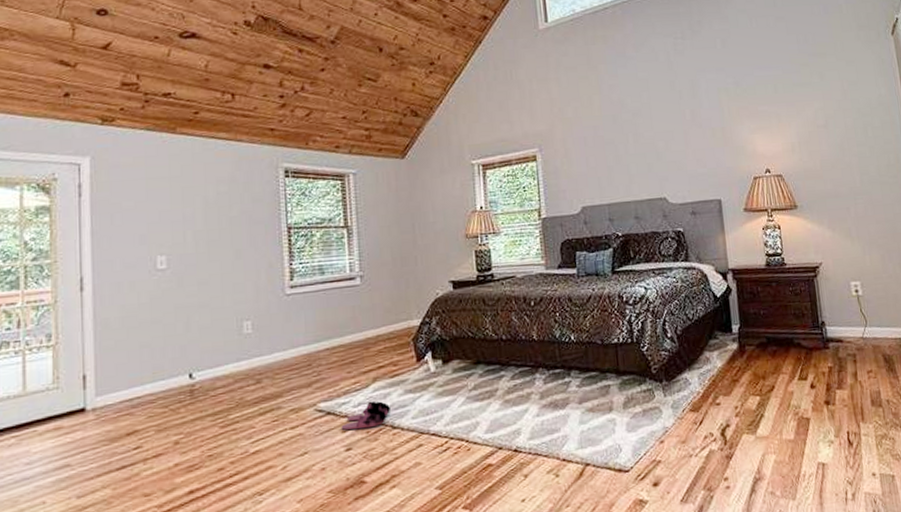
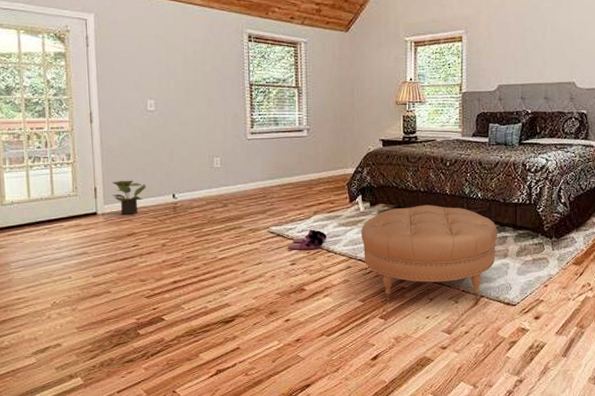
potted plant: none [106,360,154,409] -> present [112,180,146,215]
ottoman: none [433,355,599,485] -> present [361,205,498,301]

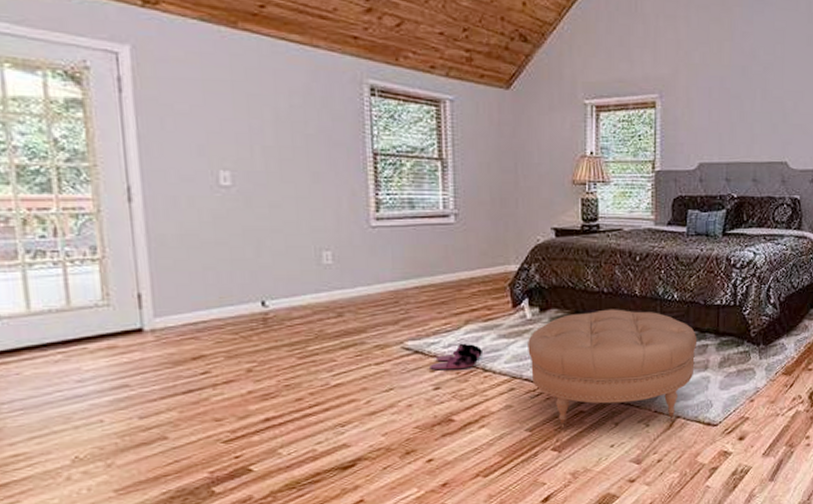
potted plant: present [112,180,146,215] -> none [166,282,220,332]

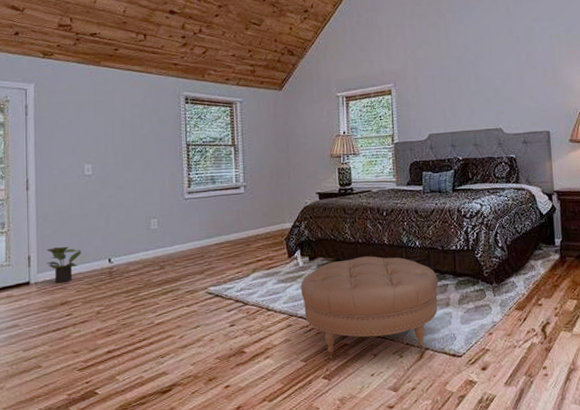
potted plant: none [166,282,220,332] -> present [46,246,82,284]
slippers: present [429,343,482,370] -> none [226,287,266,310]

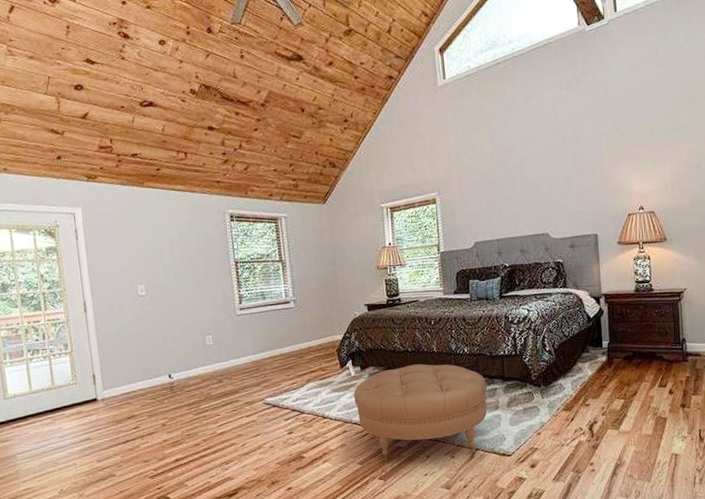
potted plant: present [46,246,82,284] -> none [109,364,143,399]

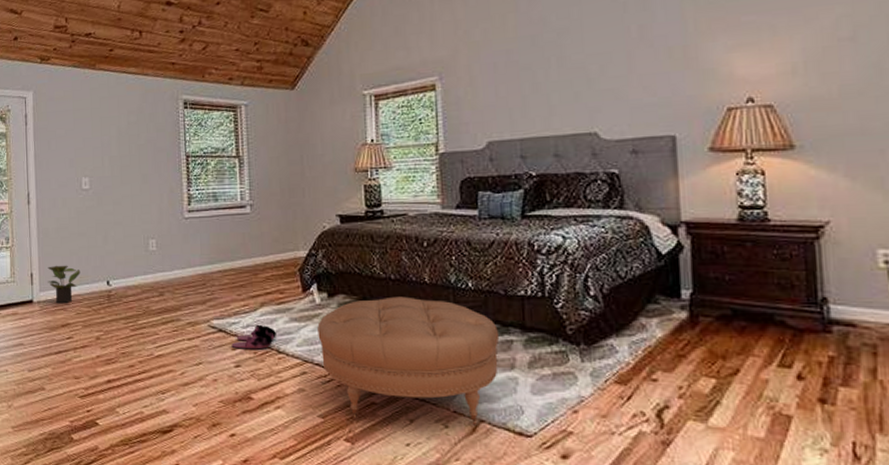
potted plant: none [109,364,143,399] -> present [47,265,81,304]
slippers: none [284,397,321,419] -> present [231,324,276,350]

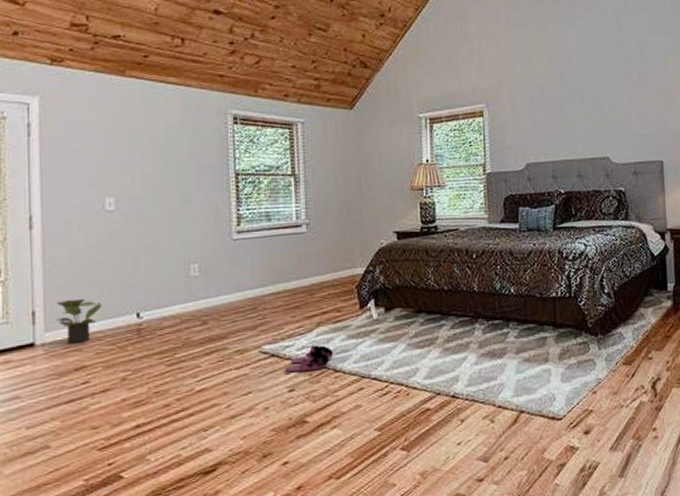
ottoman: present [317,296,500,426] -> none [375,305,536,427]

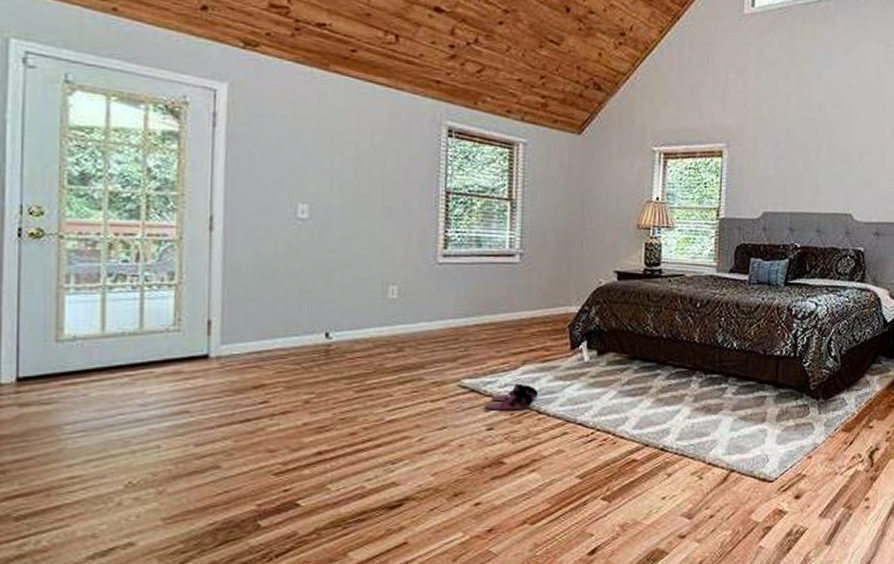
potted plant: present [55,298,102,345] -> none [234,311,287,360]

